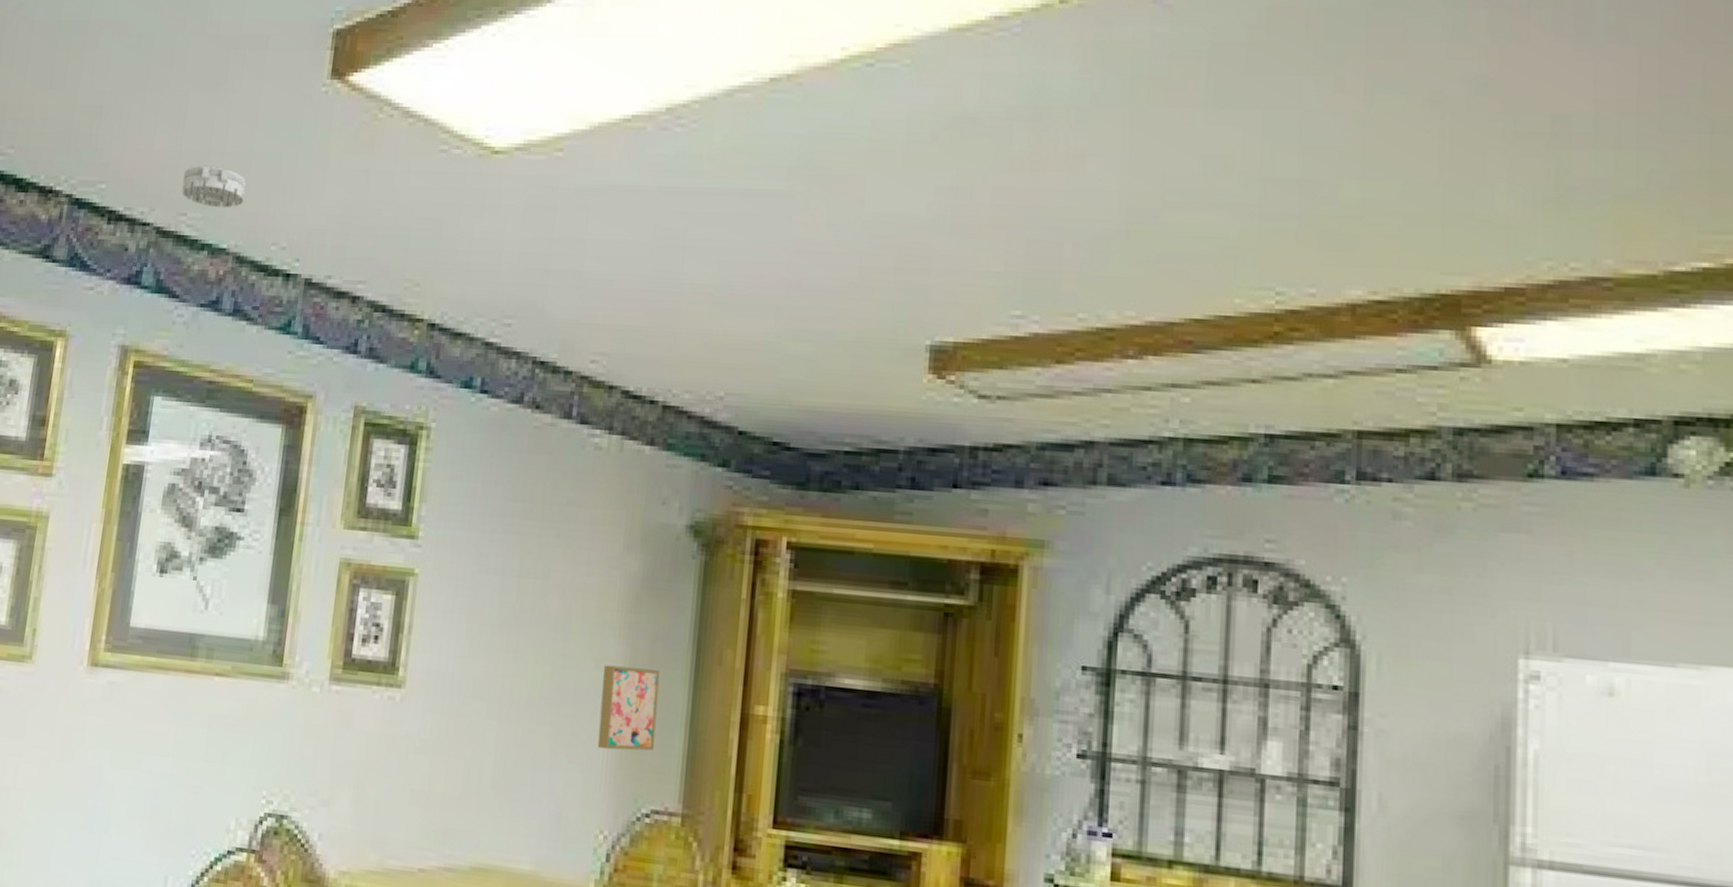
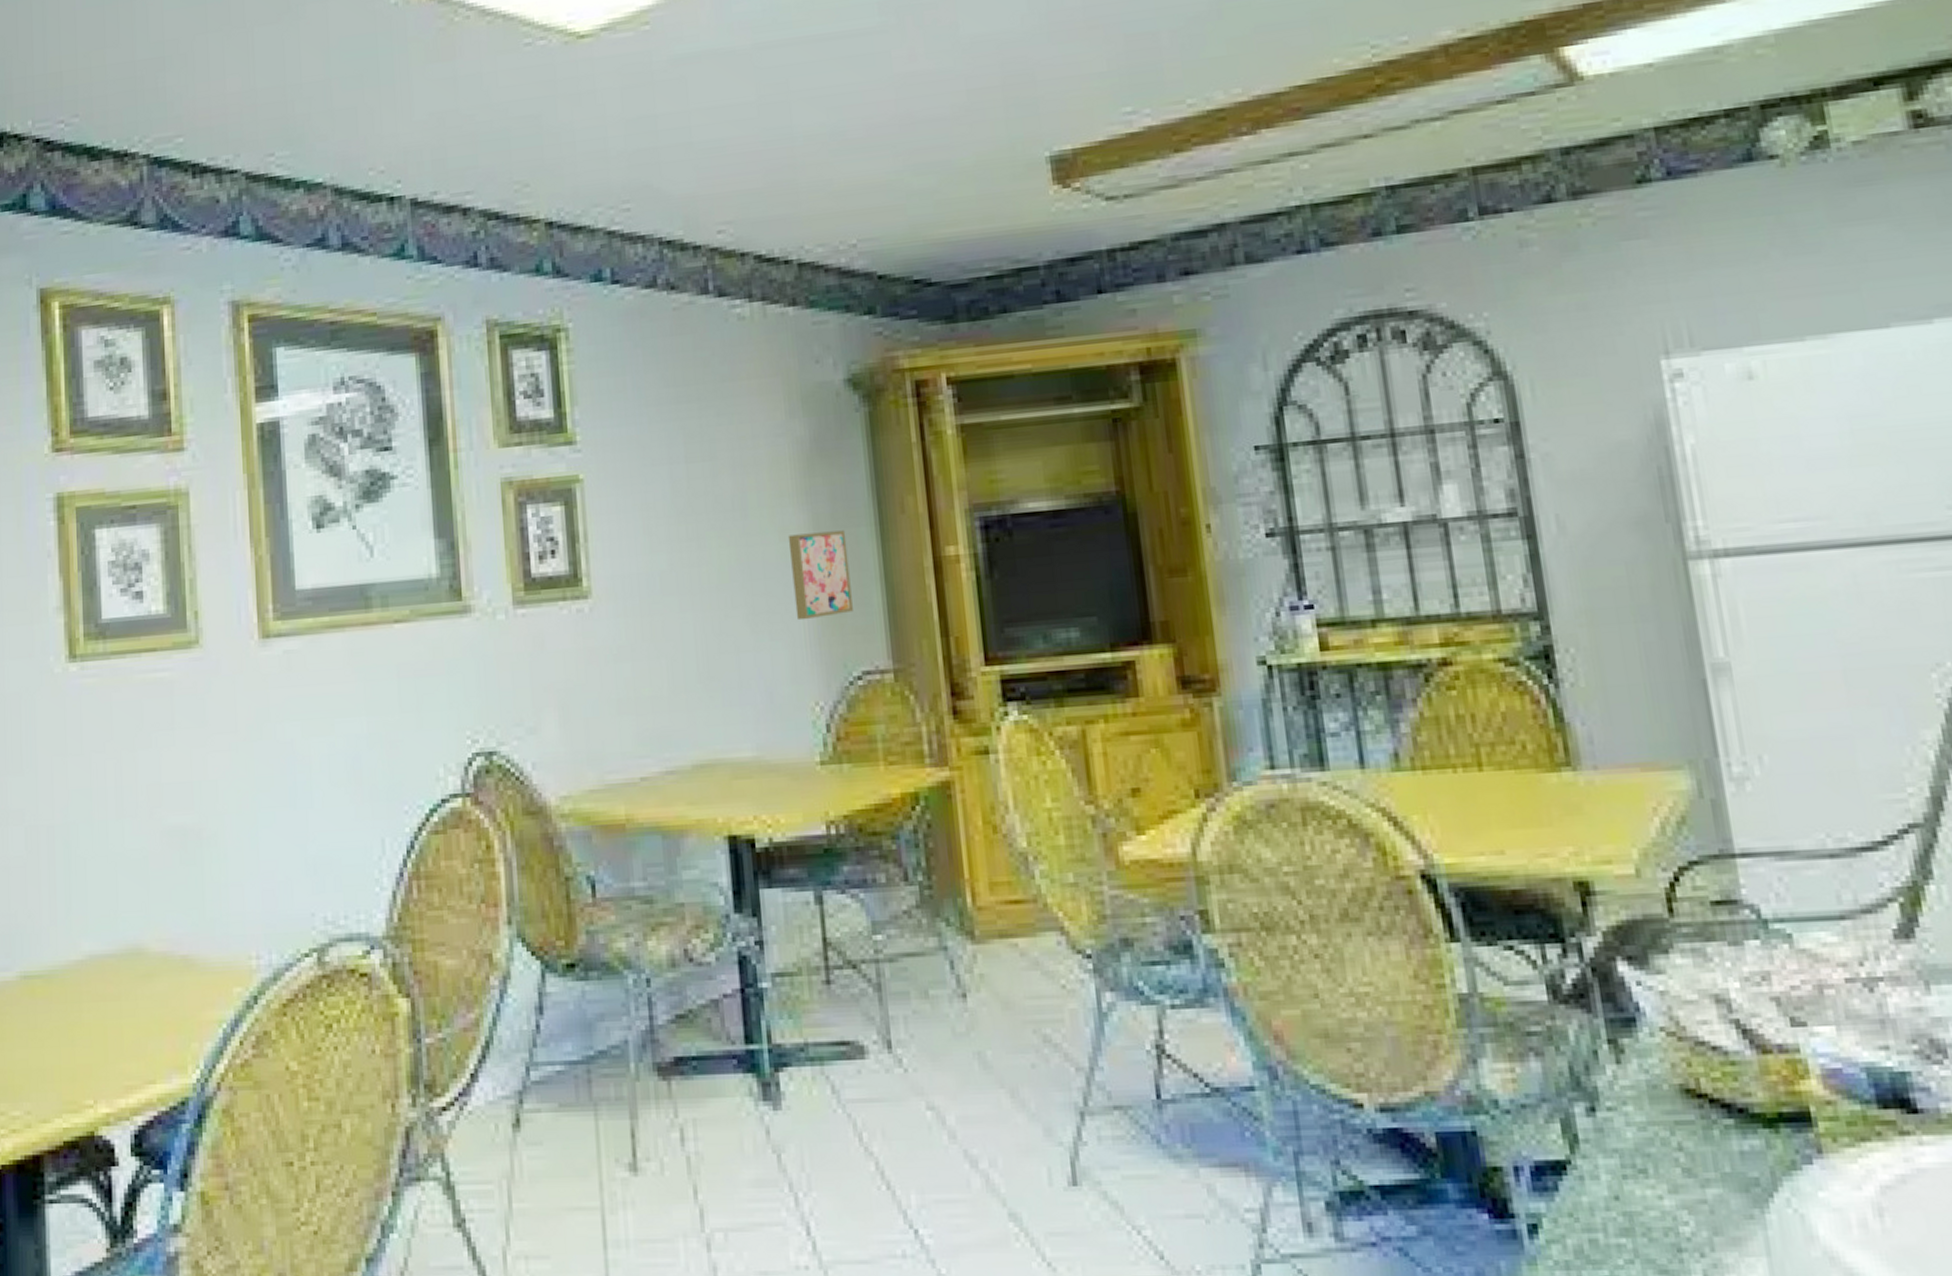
smoke detector: present [182,165,246,208] -> none [262,99,332,143]

